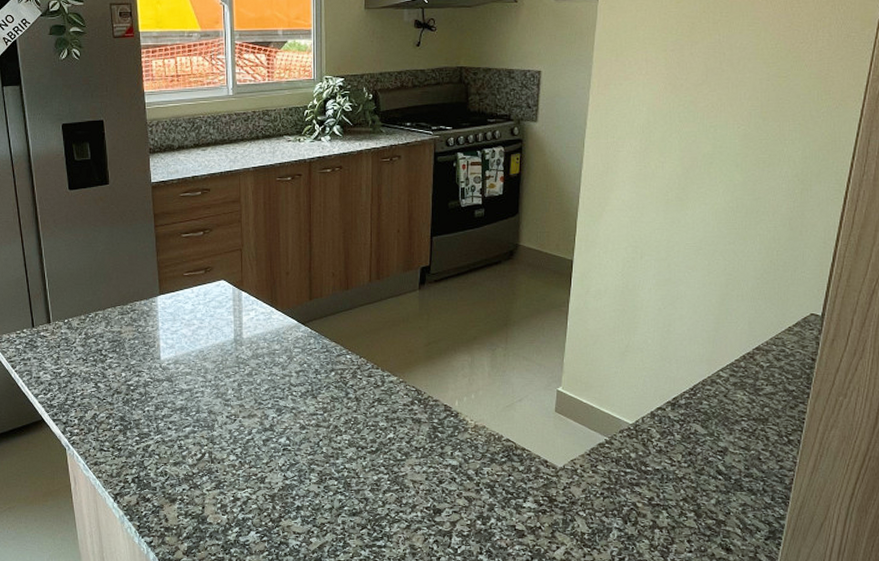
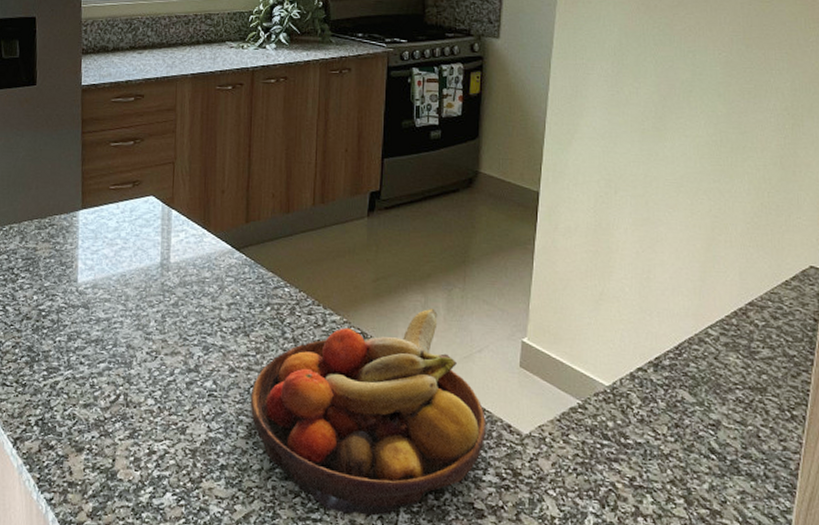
fruit bowl: none [320,366,526,541] -> present [250,308,486,516]

